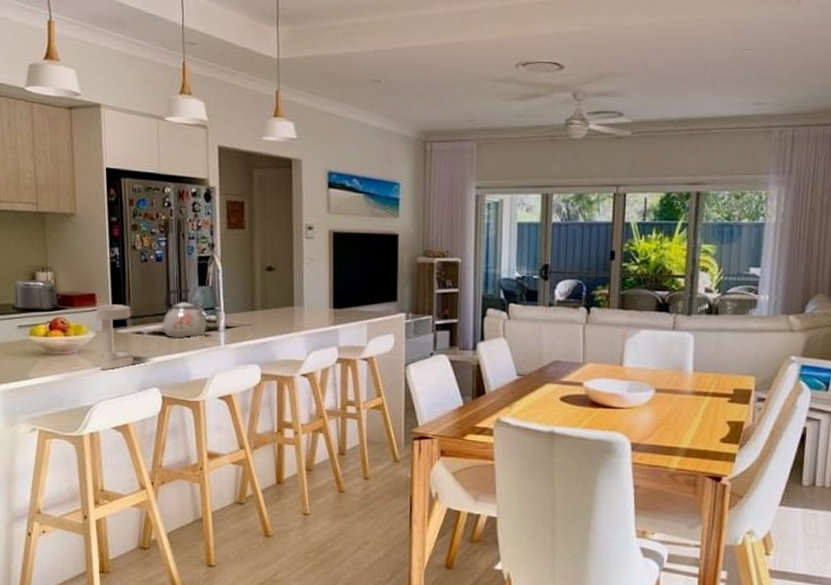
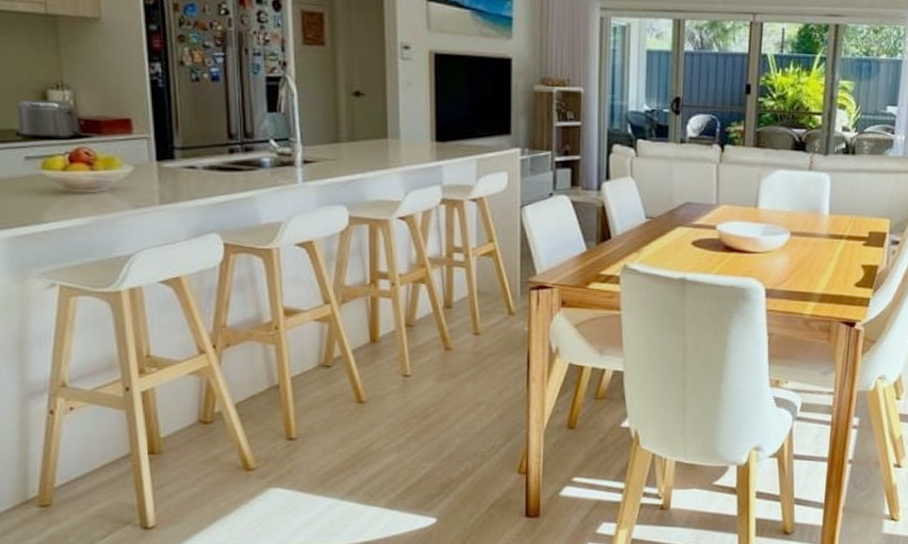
paper towel holder: present [96,304,134,370] -> none [132,131,185,213]
kettle: present [163,288,206,338] -> none [223,114,279,174]

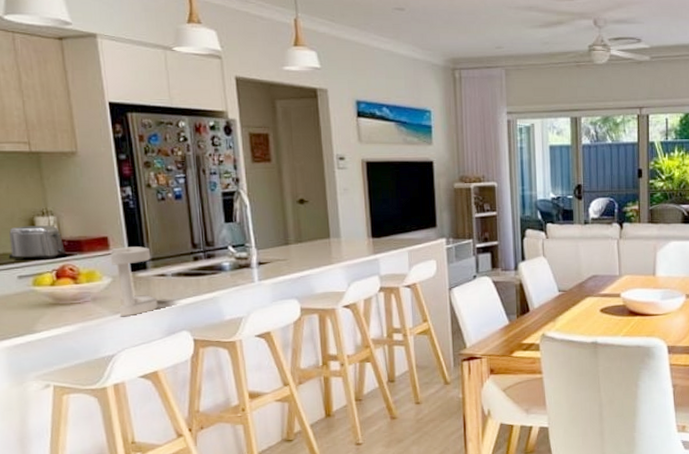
paper towel holder: none [132,131,185,213] -> present [110,246,158,317]

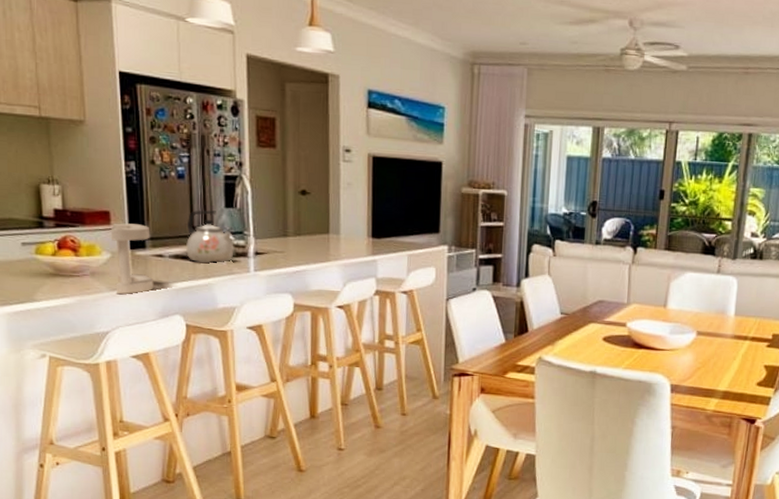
toaster: present [8,225,65,260] -> none [14,192,68,229]
kettle: none [188,225,237,279] -> present [186,209,234,263]

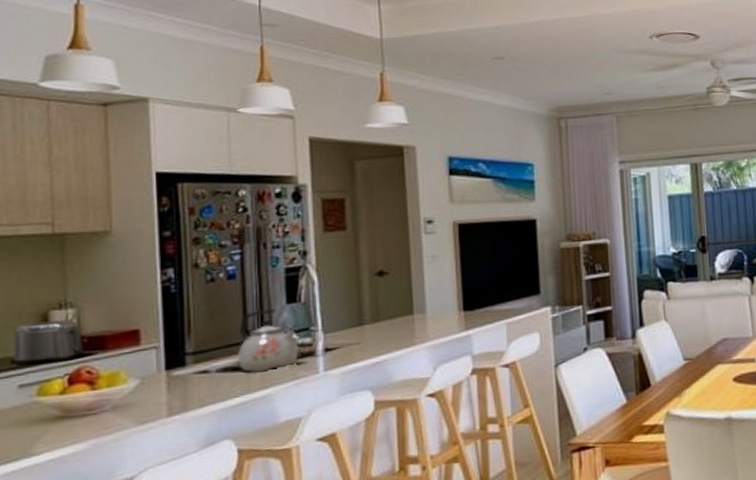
toaster: none [14,192,68,229] -> present [9,319,84,365]
paper towel holder: present [110,223,154,295] -> none [140,338,196,428]

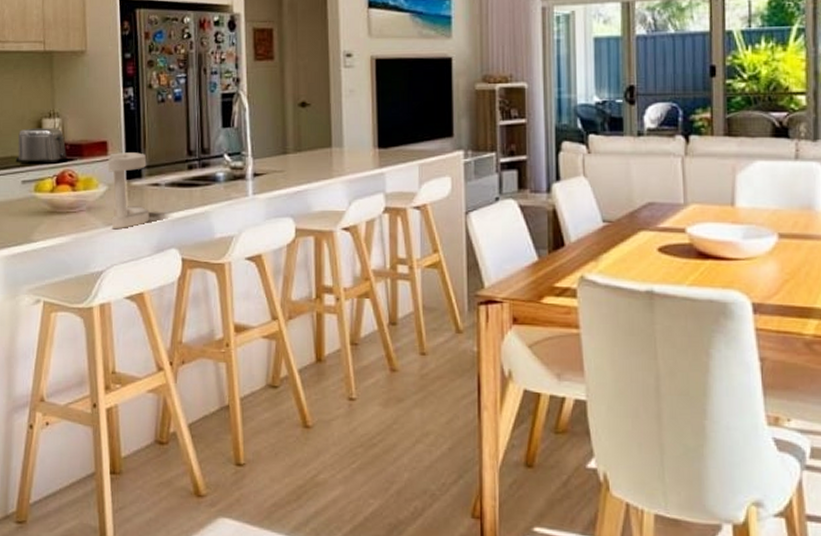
paper towel holder: none [140,338,196,428] -> present [107,152,150,230]
kettle: present [238,308,299,373] -> none [182,130,232,190]

